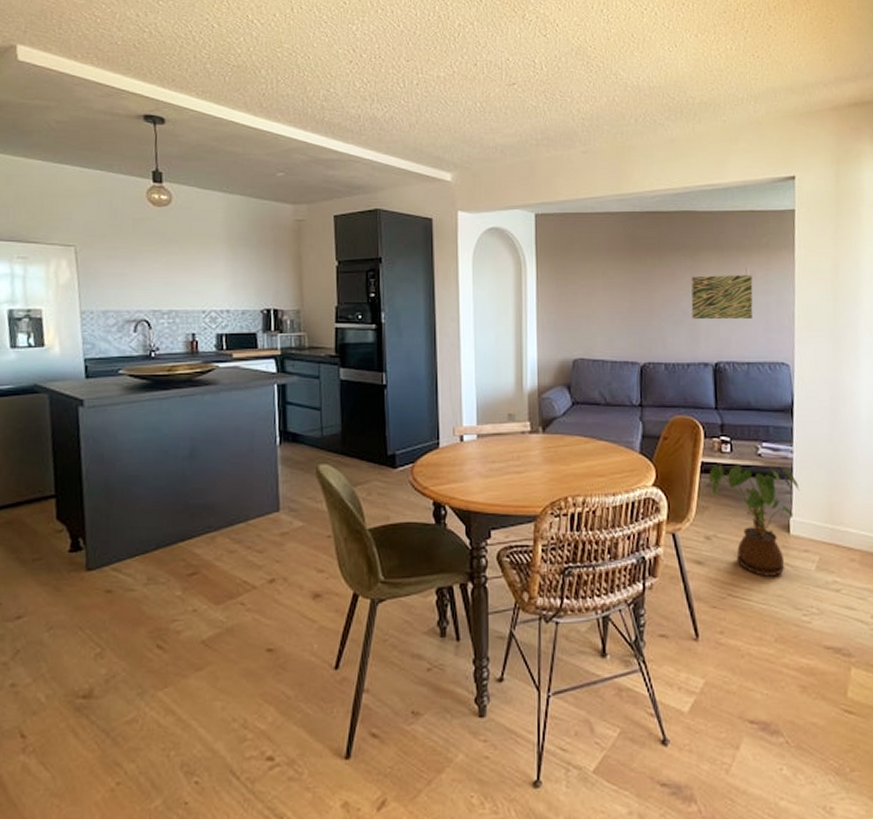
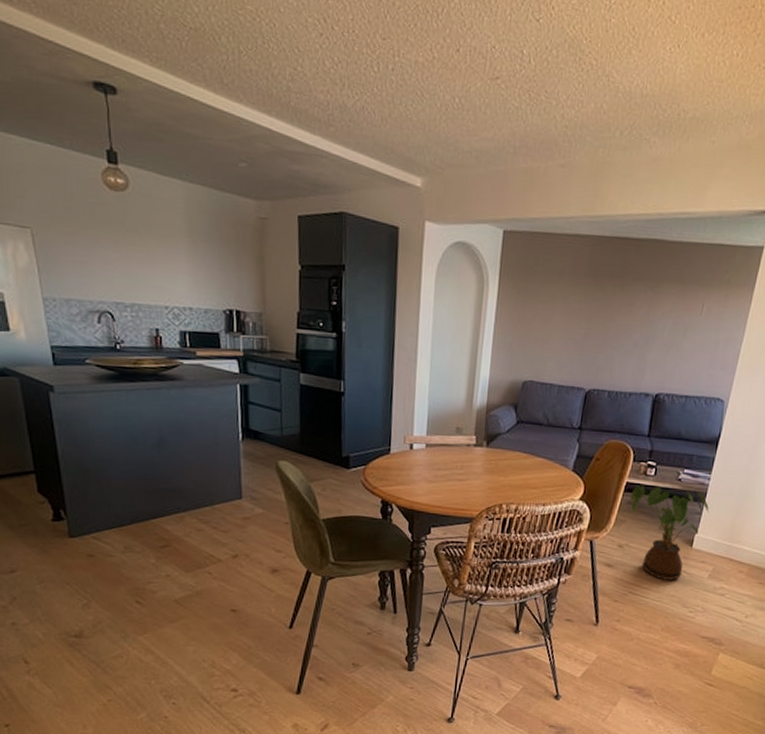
wall art: present [691,275,753,320] -> none [642,308,708,354]

